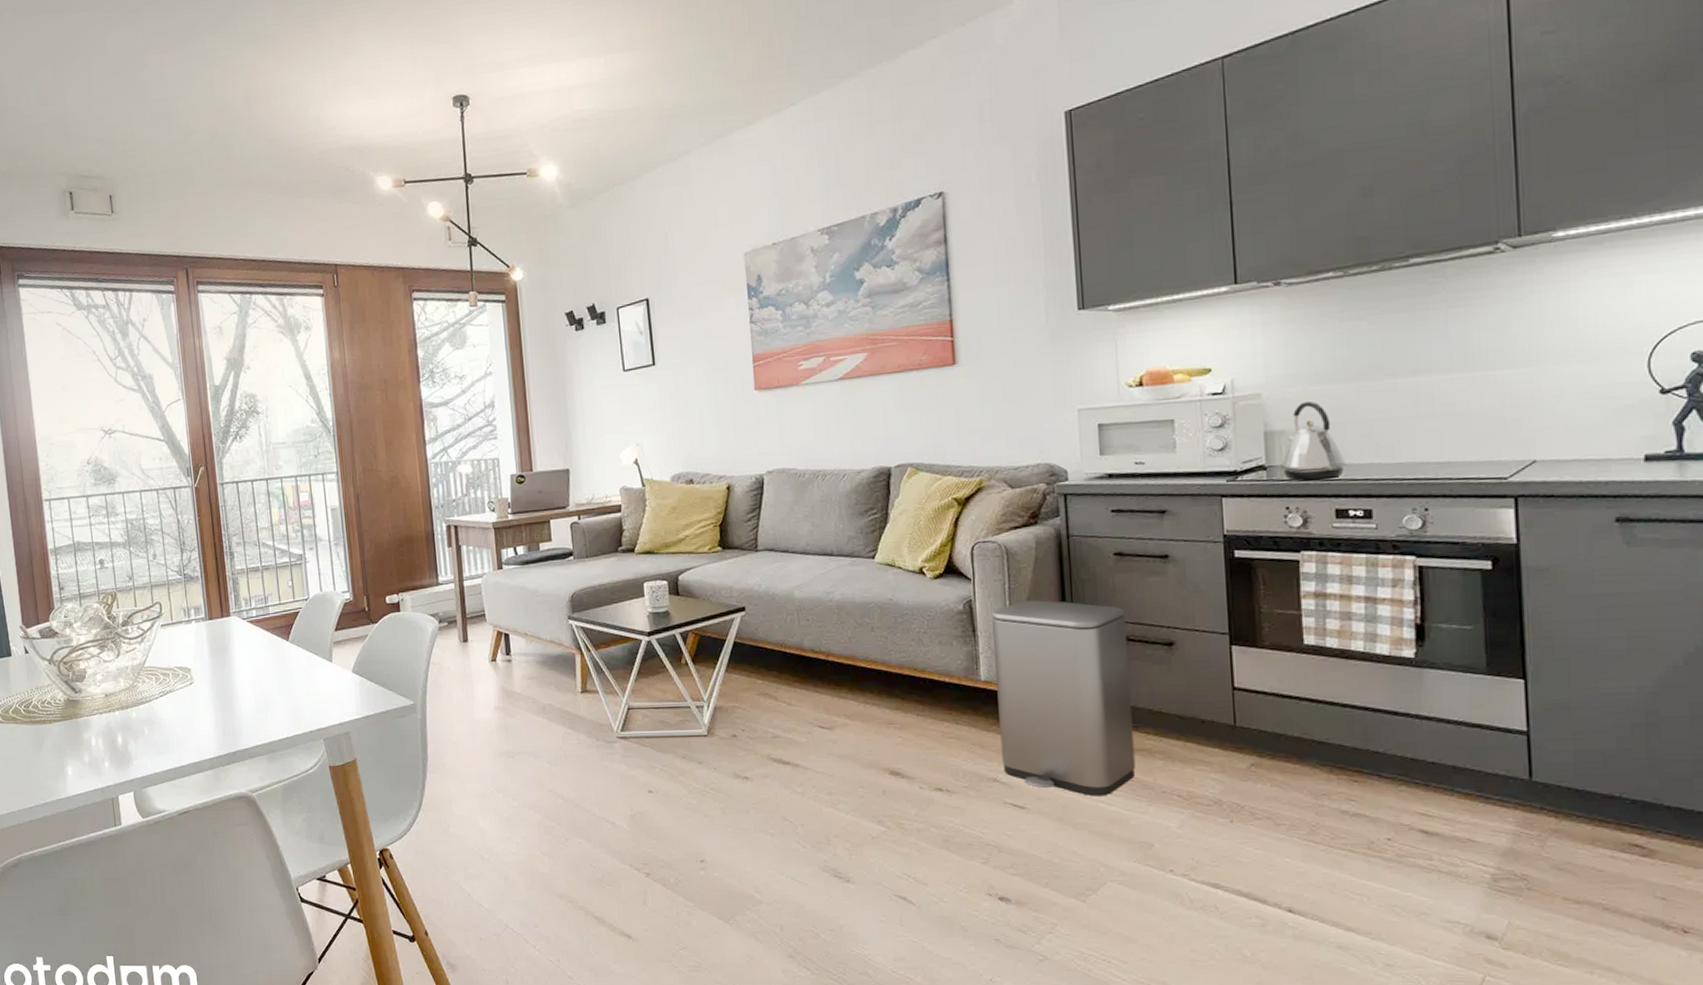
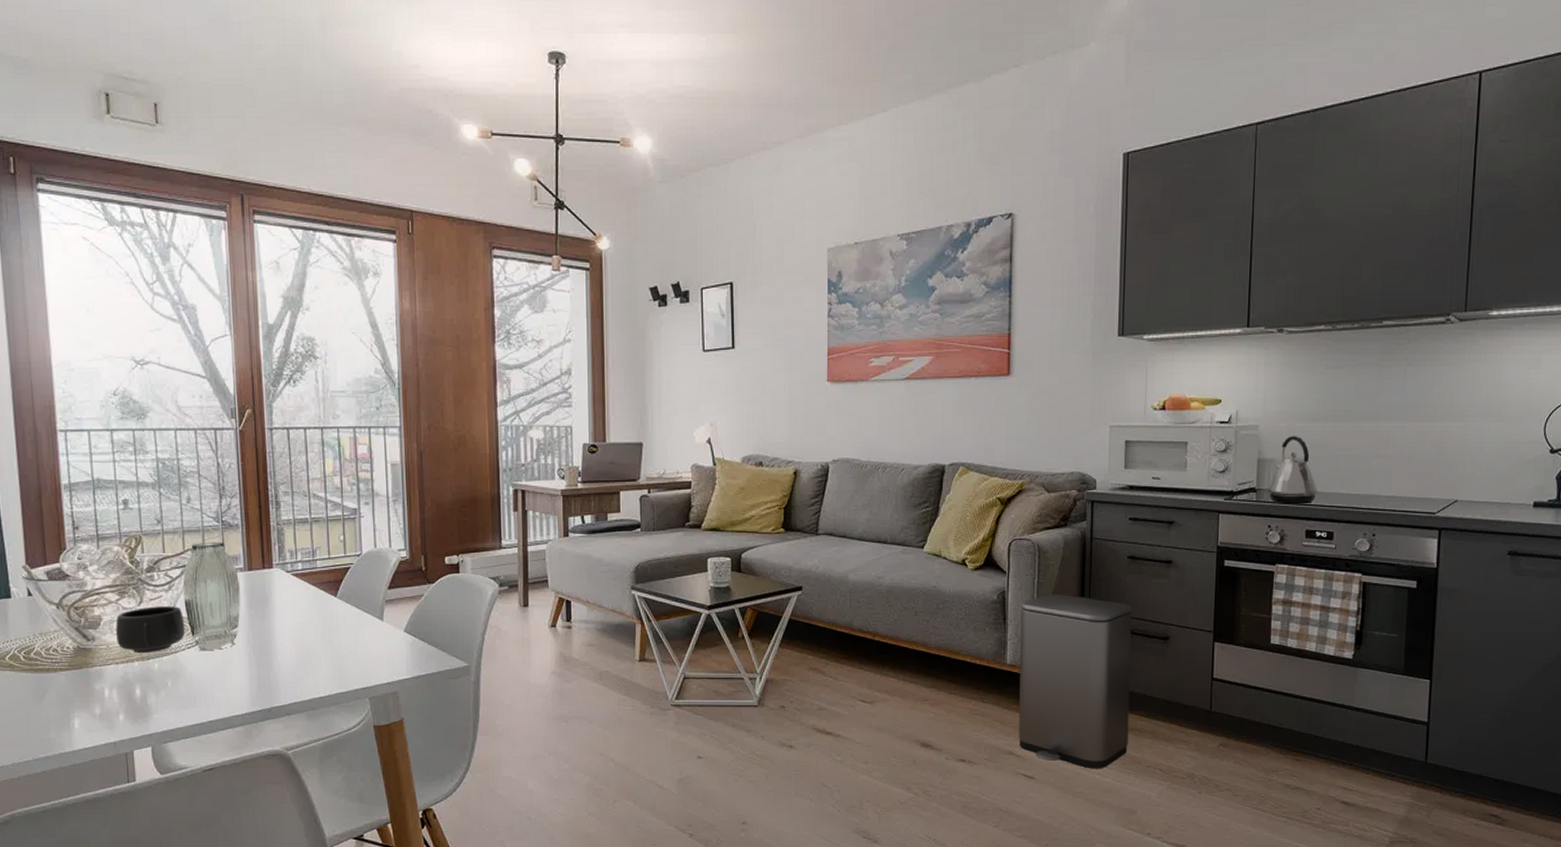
mug: none [98,657,158,704] -> present [116,606,186,654]
vase: none [153,593,204,698] -> present [183,541,241,650]

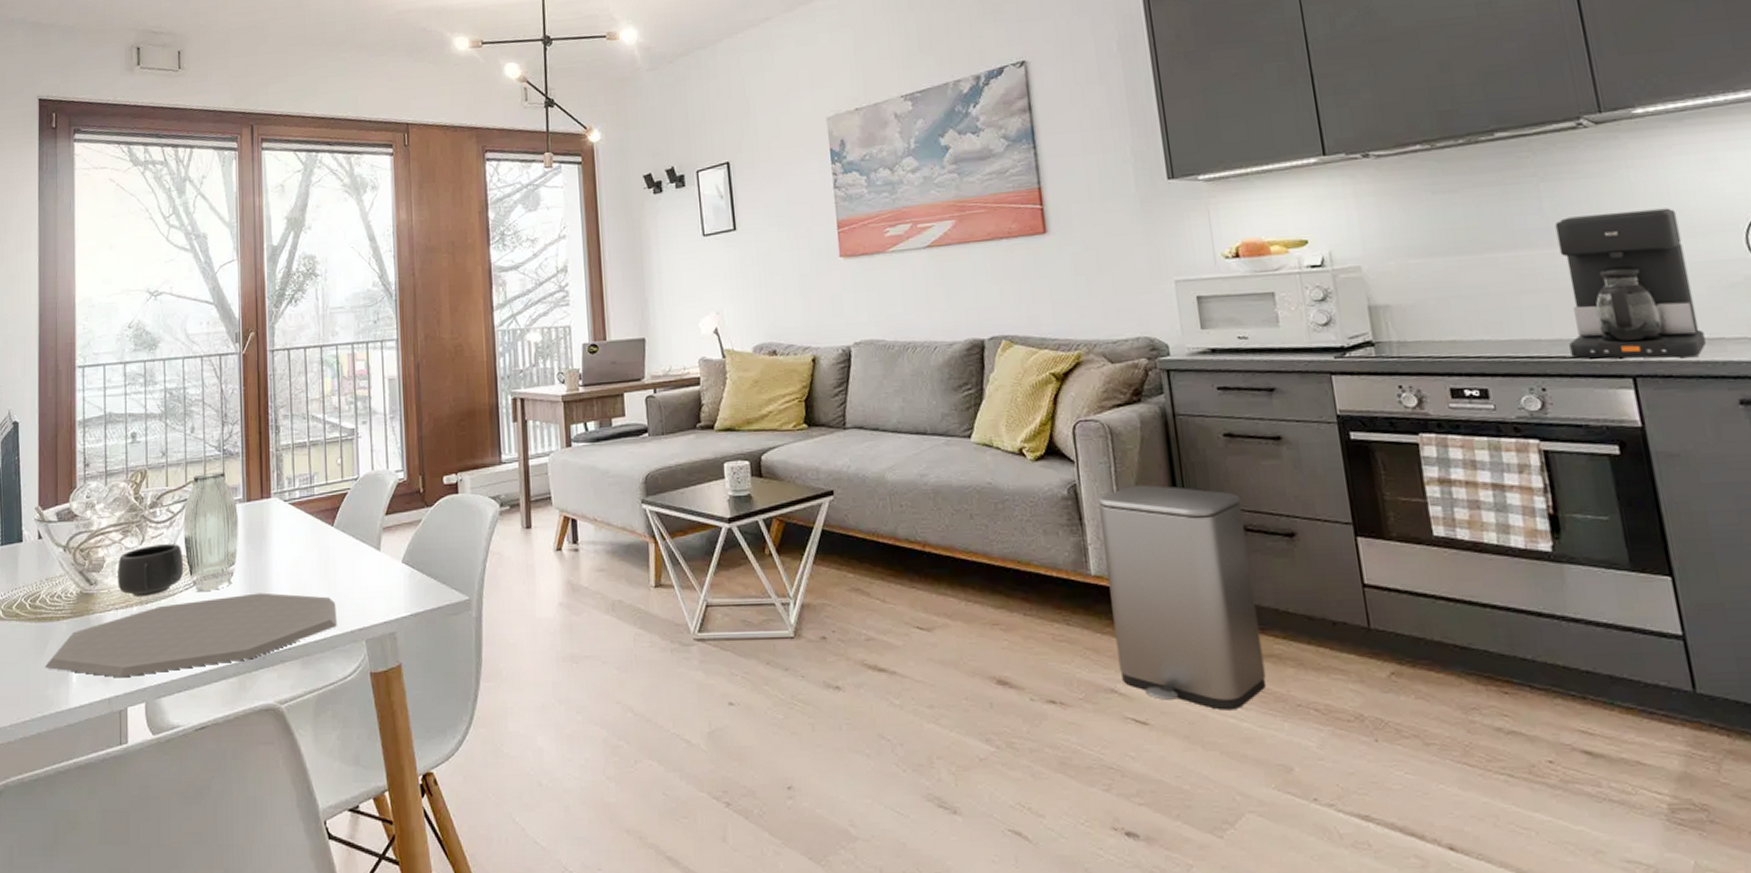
placemat: none [44,653,341,725] -> present [44,592,337,678]
kettle: present [1267,436,1318,504] -> none [1388,275,1456,359]
coffee maker: none [1399,396,1501,517] -> present [1555,208,1706,359]

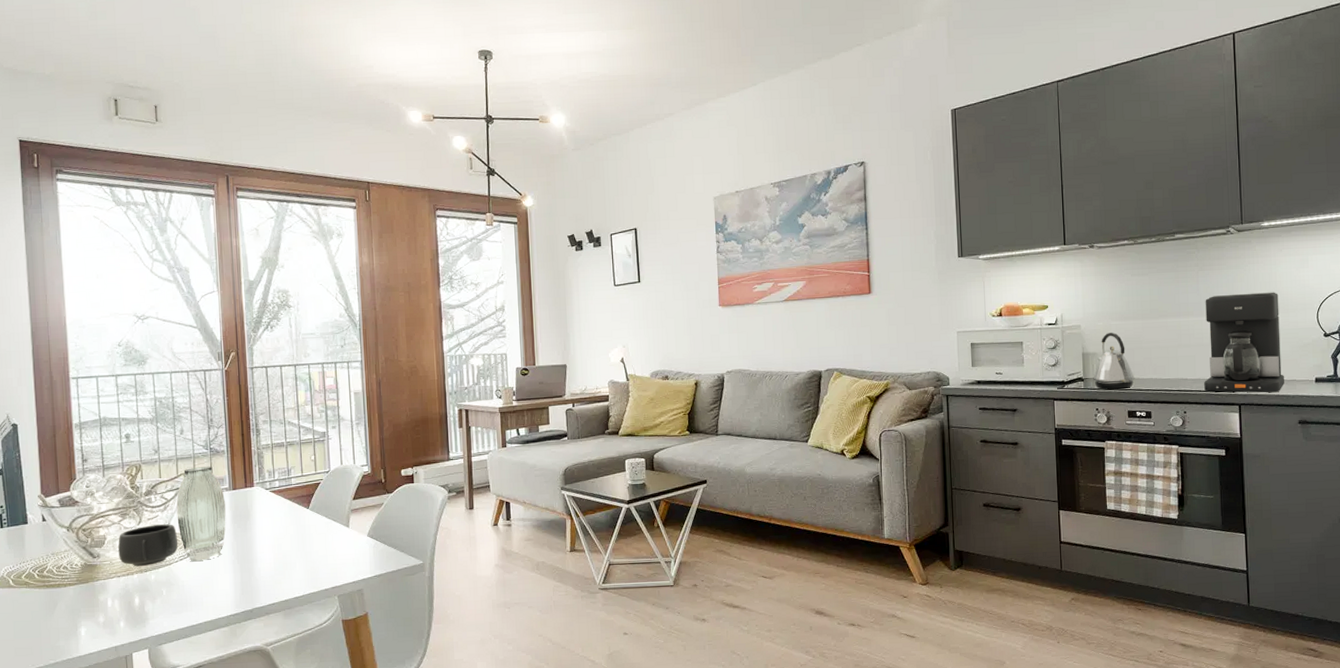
placemat: present [44,592,337,678] -> none [54,561,313,631]
pedal bin: present [1097,484,1266,710] -> none [893,475,993,627]
kettle: none [1388,275,1456,359] -> present [1093,333,1135,390]

